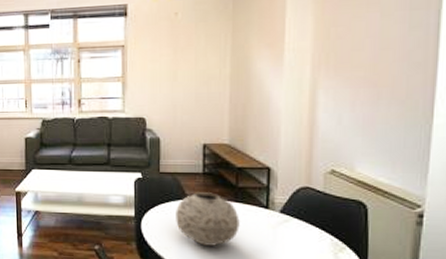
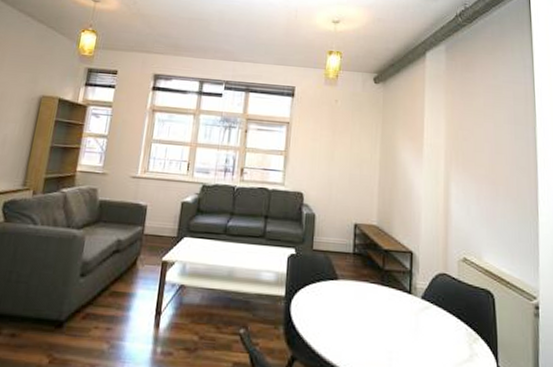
vase: present [176,192,240,246] -> none [325,273,385,333]

